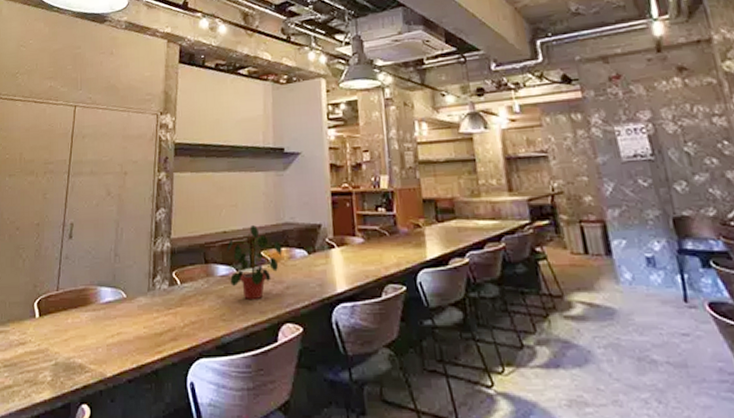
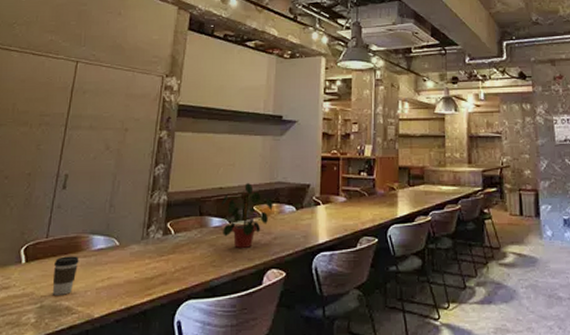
coffee cup: none [65,309,89,352] -> present [52,256,79,295]

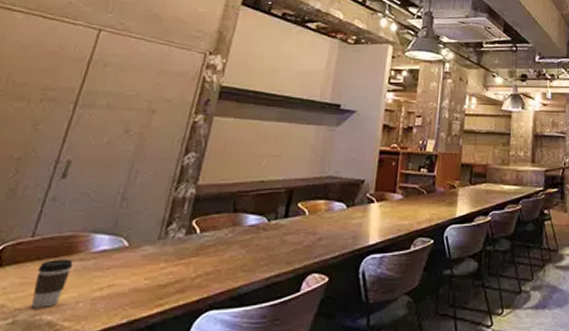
potted plant: present [222,183,273,248] -> none [259,177,322,250]

